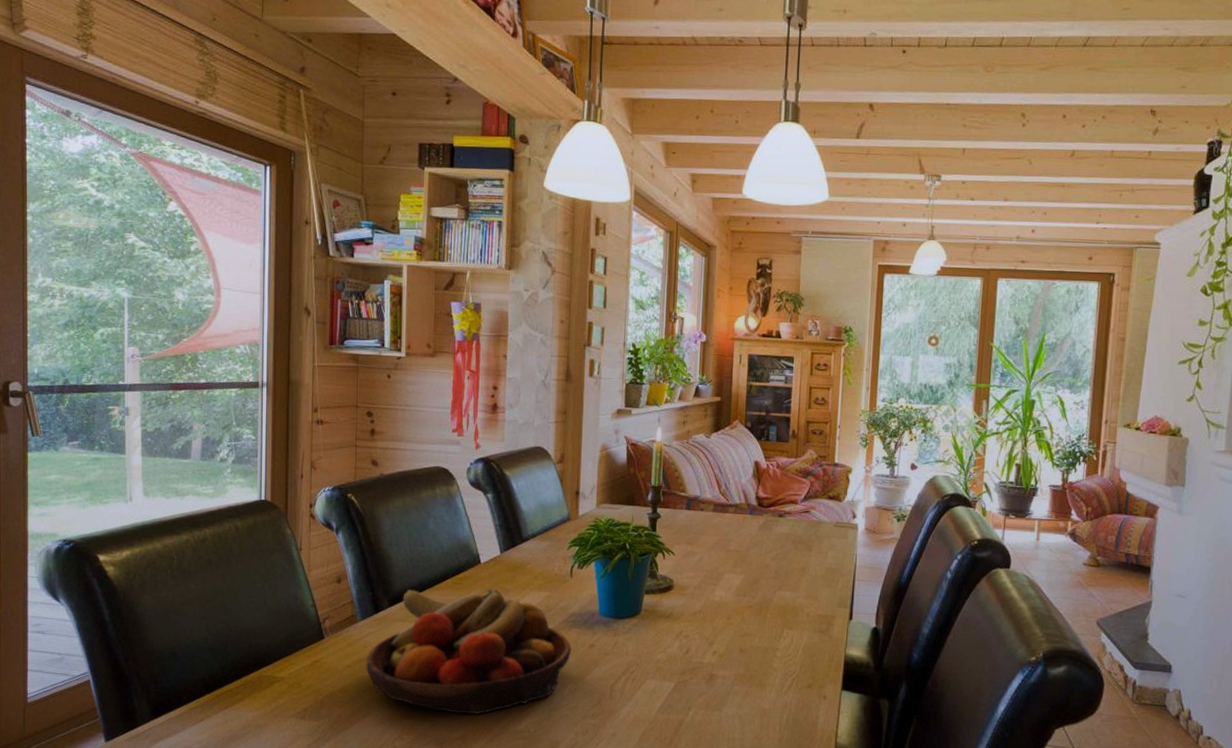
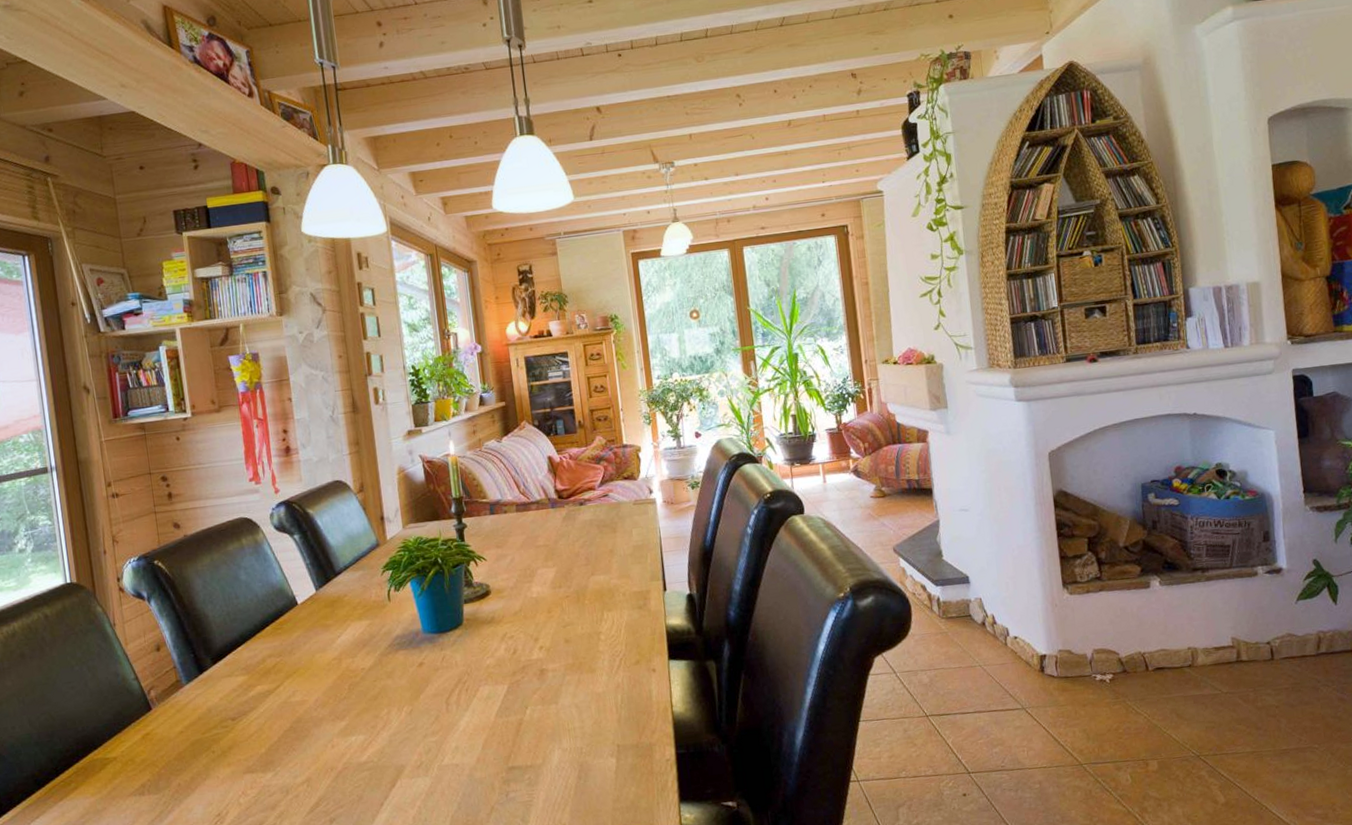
fruit bowl: present [366,588,572,715] -> none [197,626,402,760]

